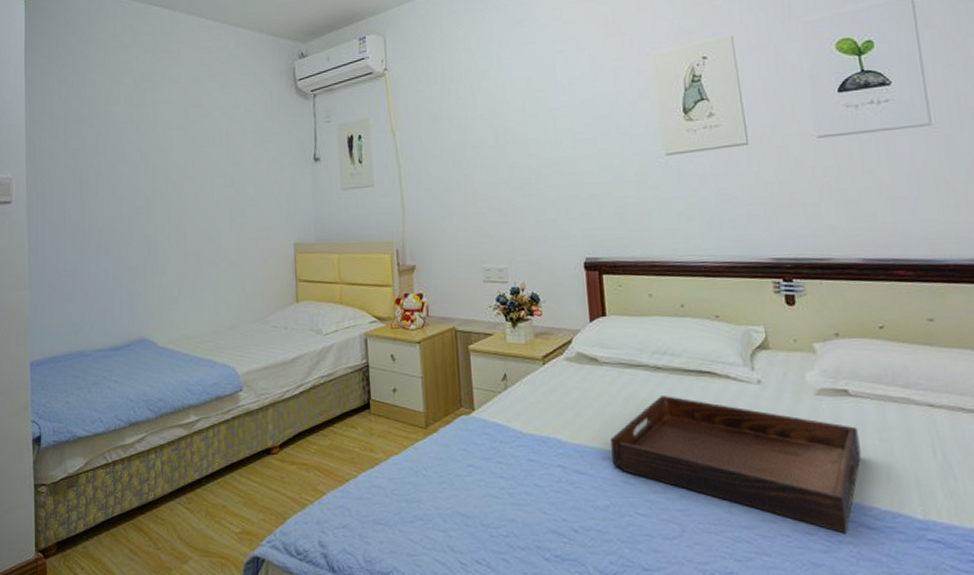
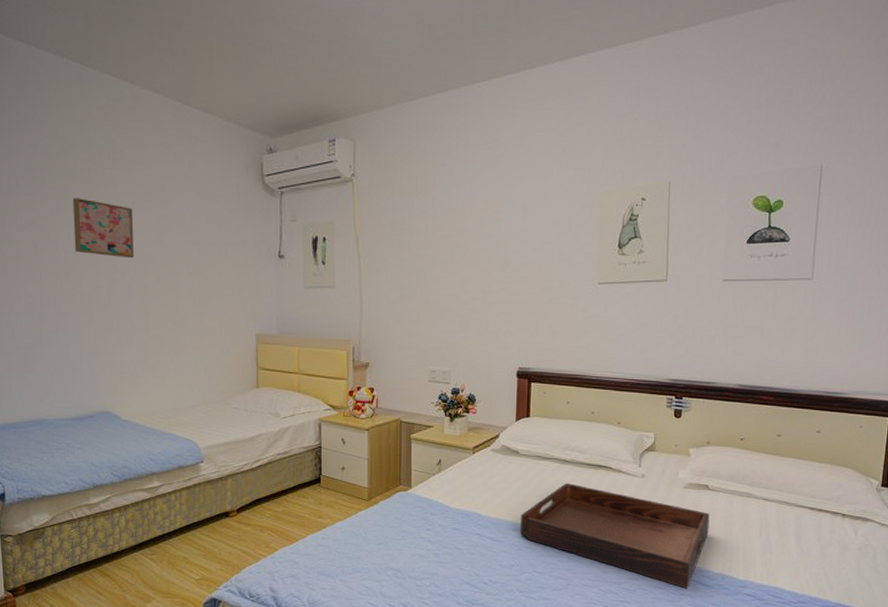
wall art: none [115,122,172,177] -> present [72,198,134,259]

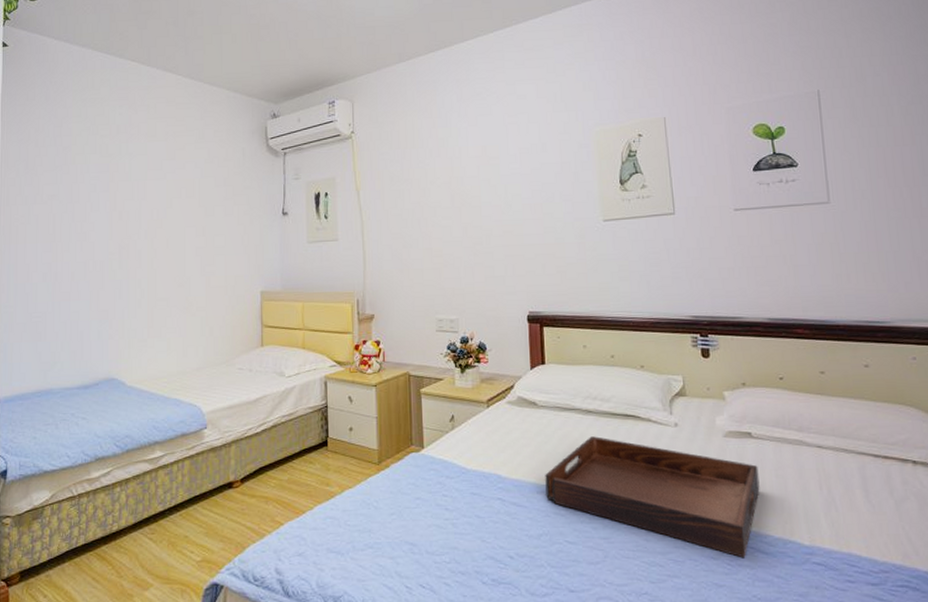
wall art: present [72,198,134,259] -> none [90,171,145,225]

